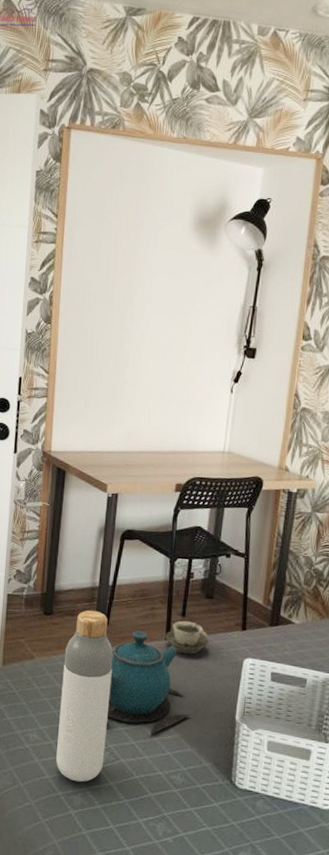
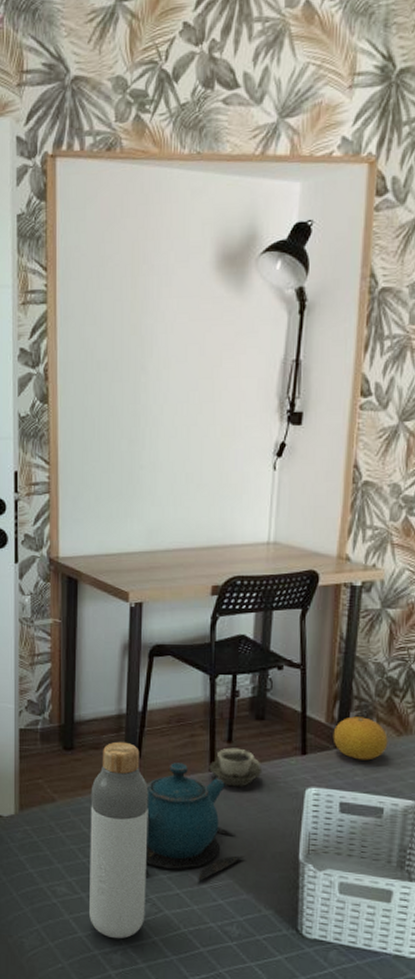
fruit: none [268,600,313,638] -> present [333,716,388,761]

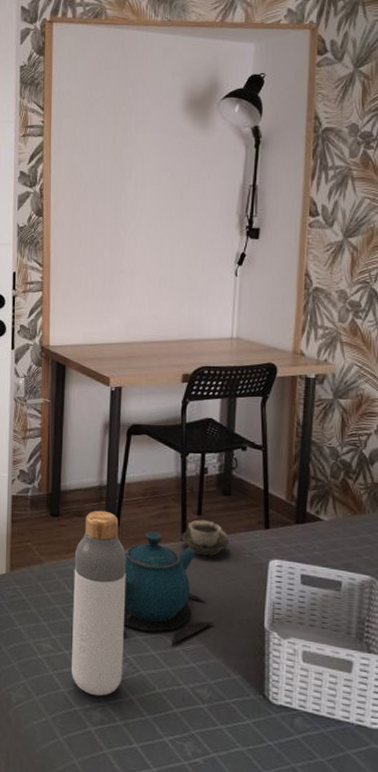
fruit: present [333,716,388,761] -> none [293,495,344,536]

